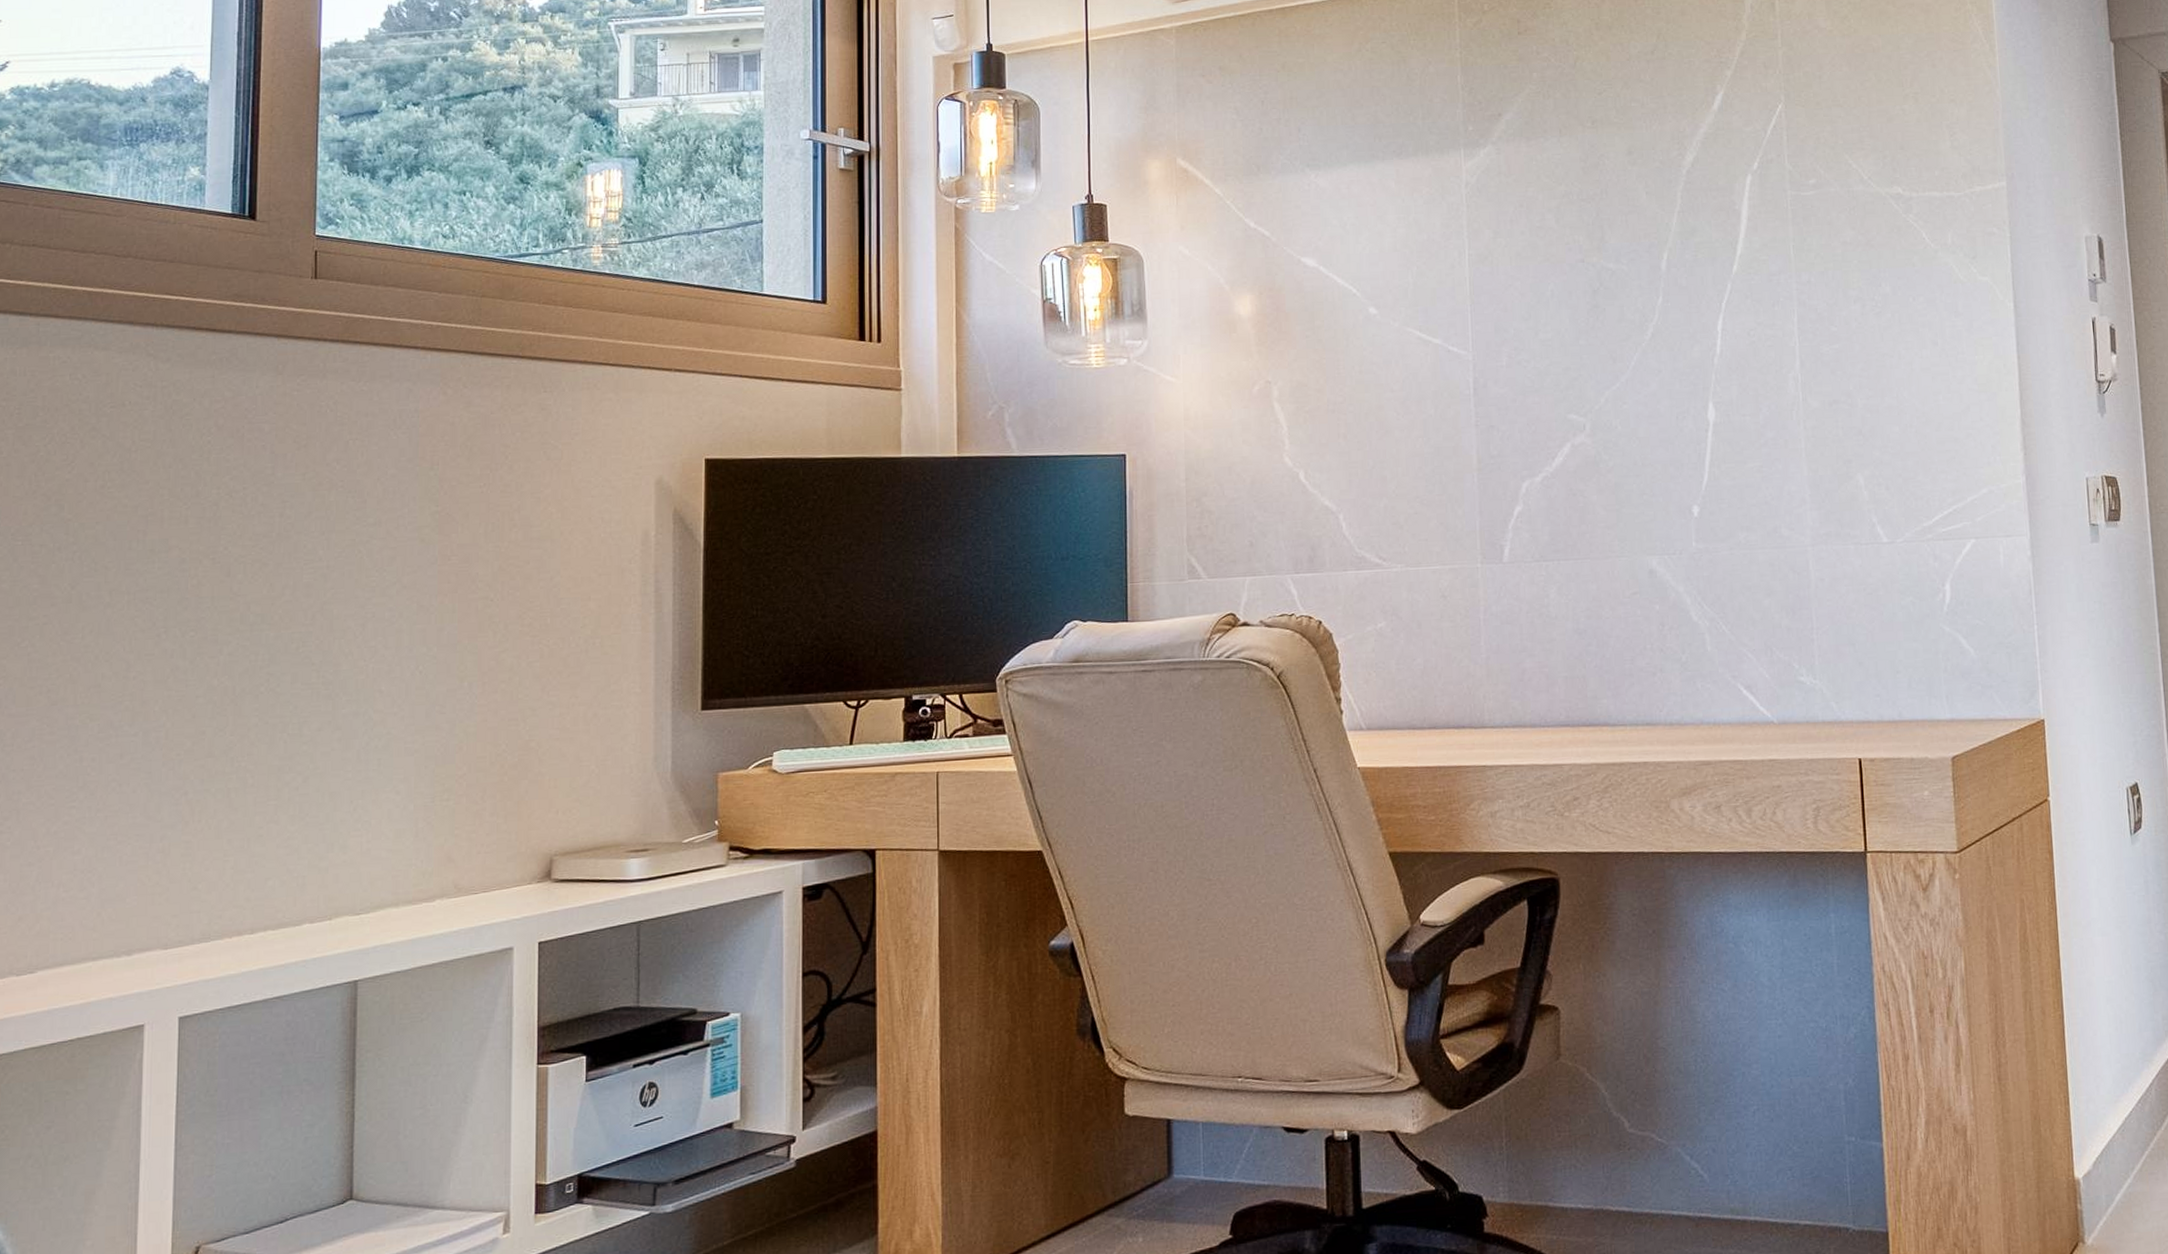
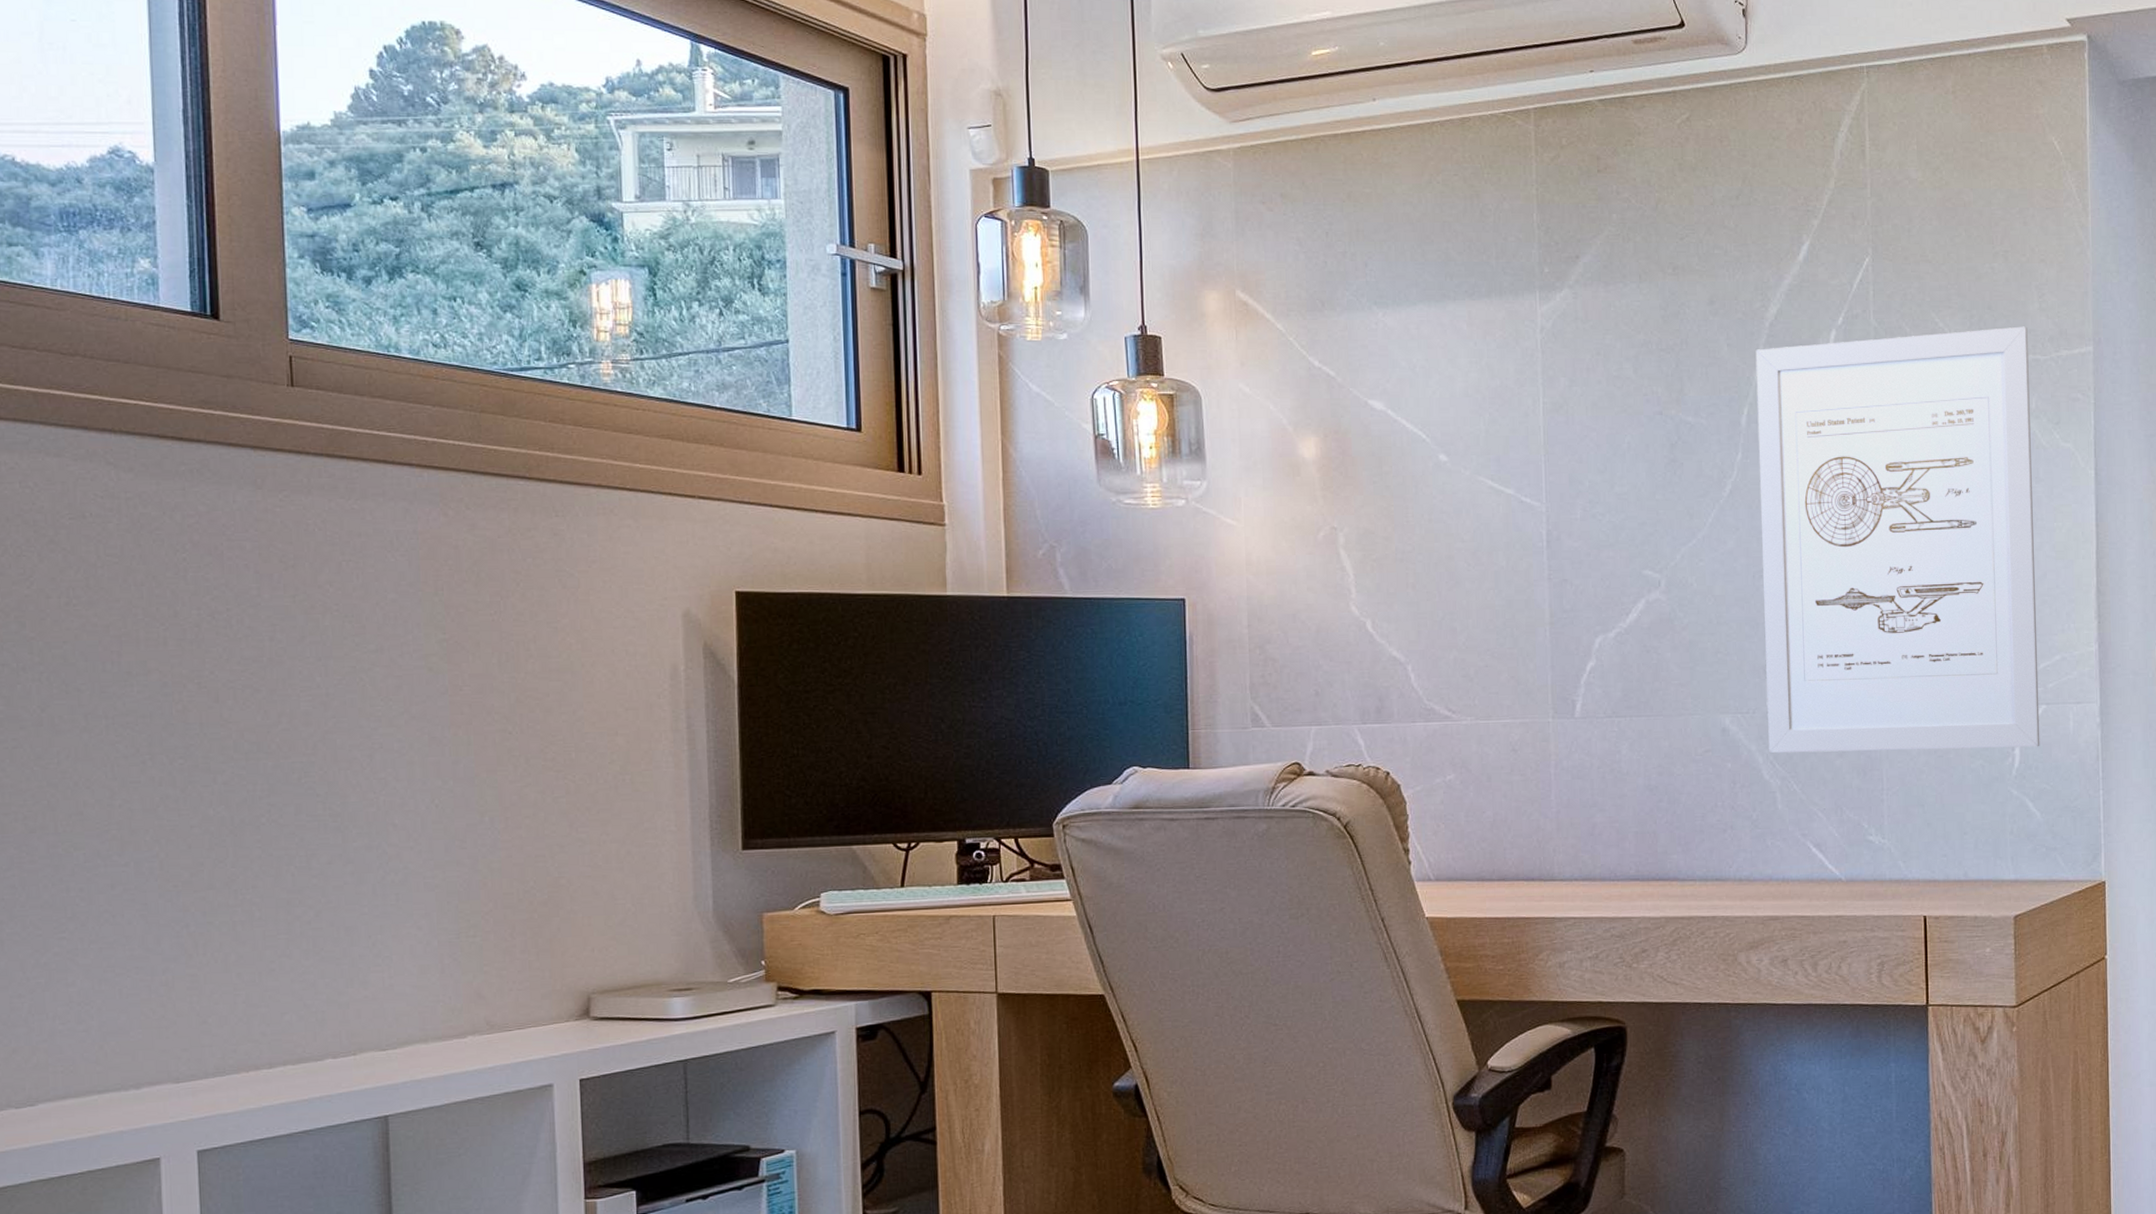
wall art: none [1673,164,1971,594] -> present [1755,326,2040,754]

